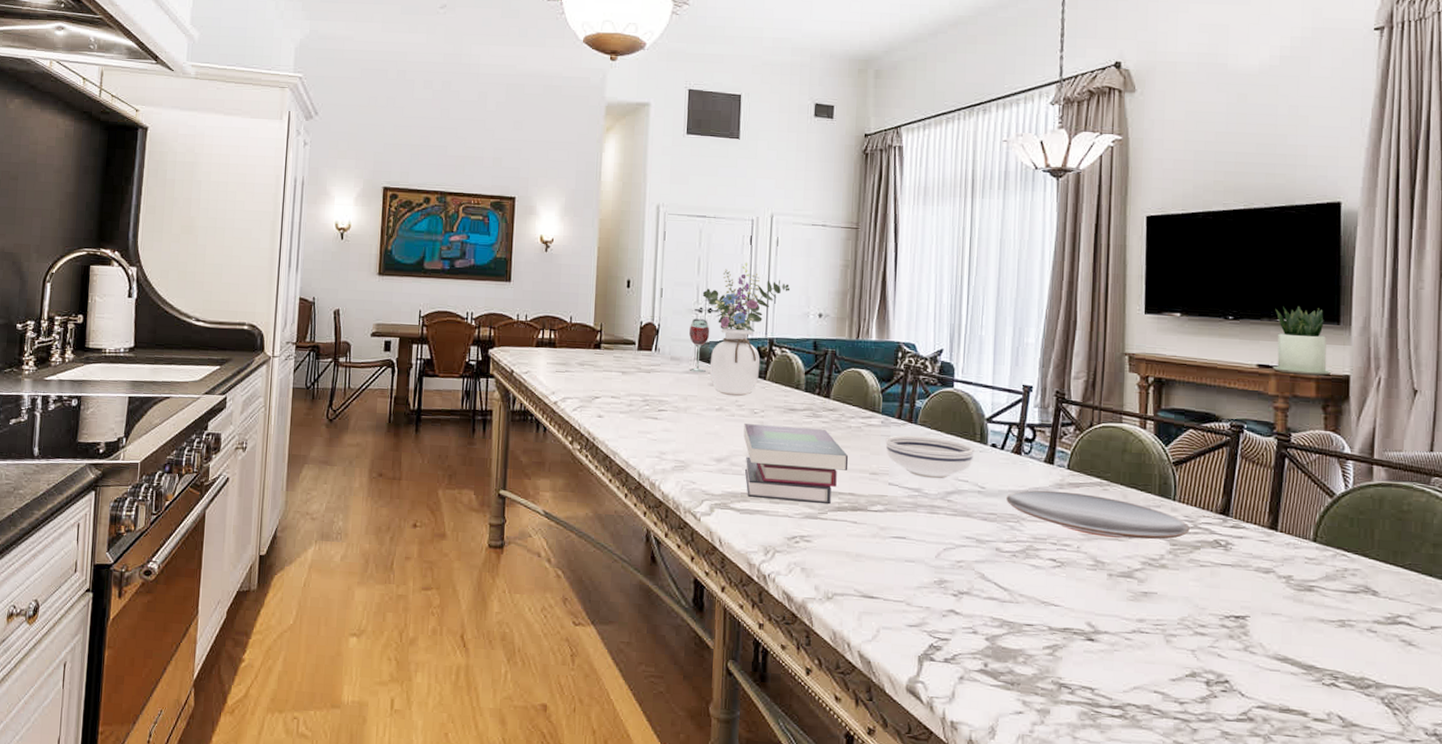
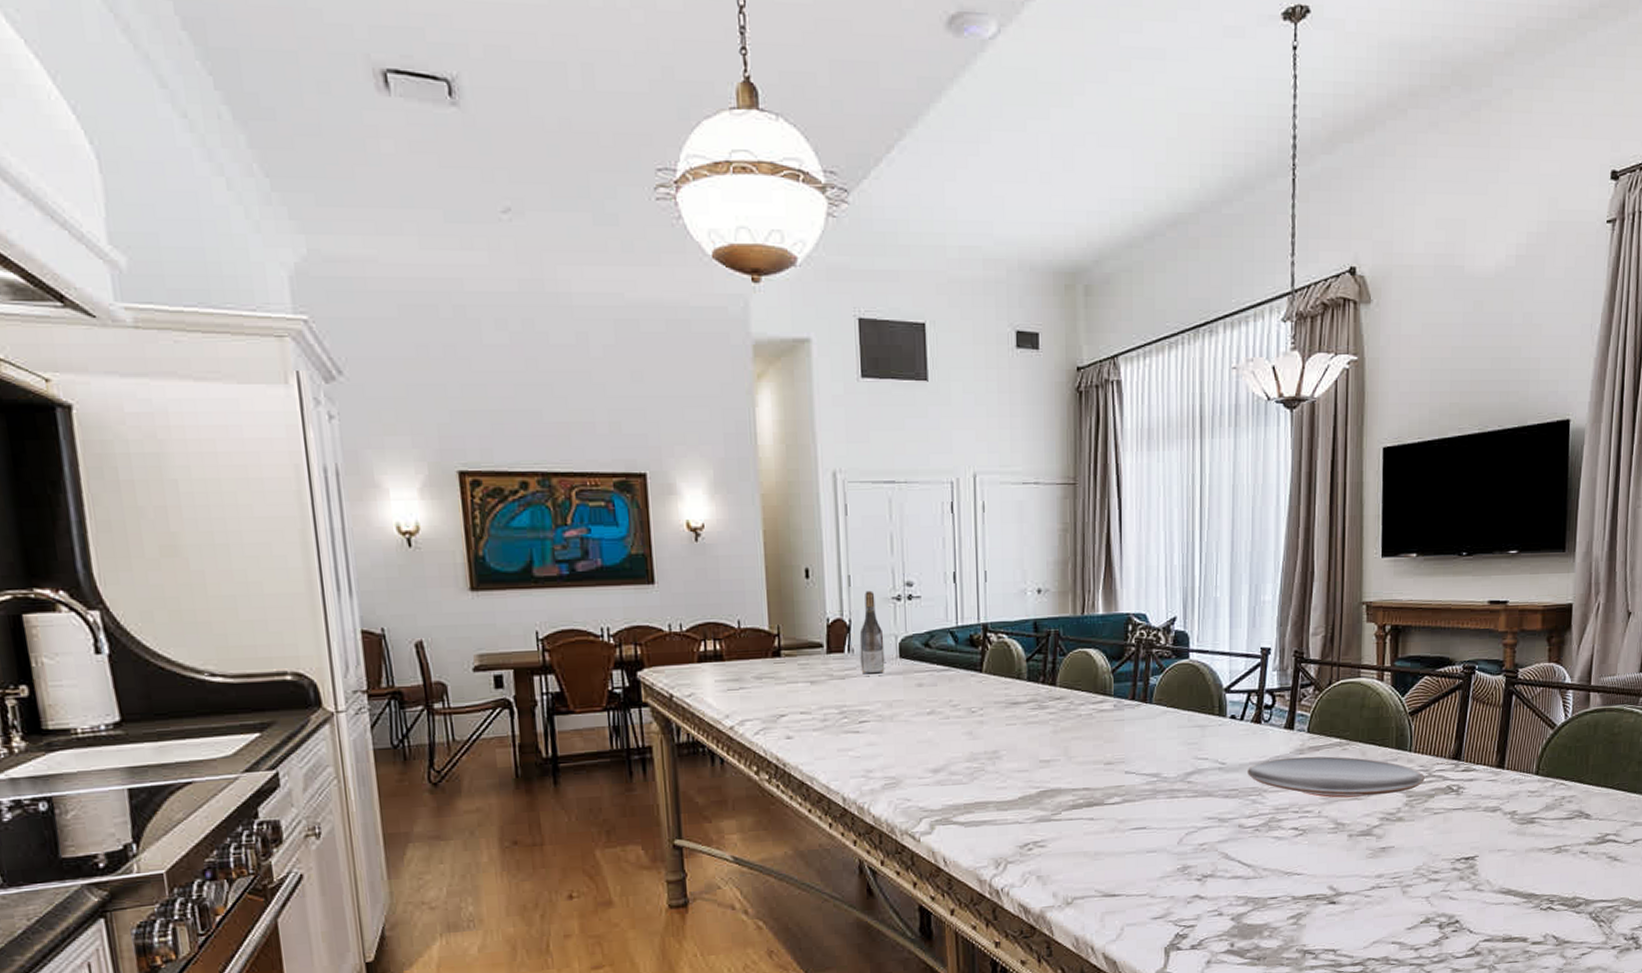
wine bottle: none [664,302,686,374] -> present [859,590,885,677]
wineglass: present [689,318,710,373] -> none [887,608,913,673]
bouquet: present [702,262,791,397] -> none [899,534,1003,696]
books: present [743,424,849,505] -> none [961,721,1081,808]
bowl: present [885,435,975,479] -> none [1119,715,1214,761]
planter: present [1272,306,1332,376] -> none [1502,535,1557,608]

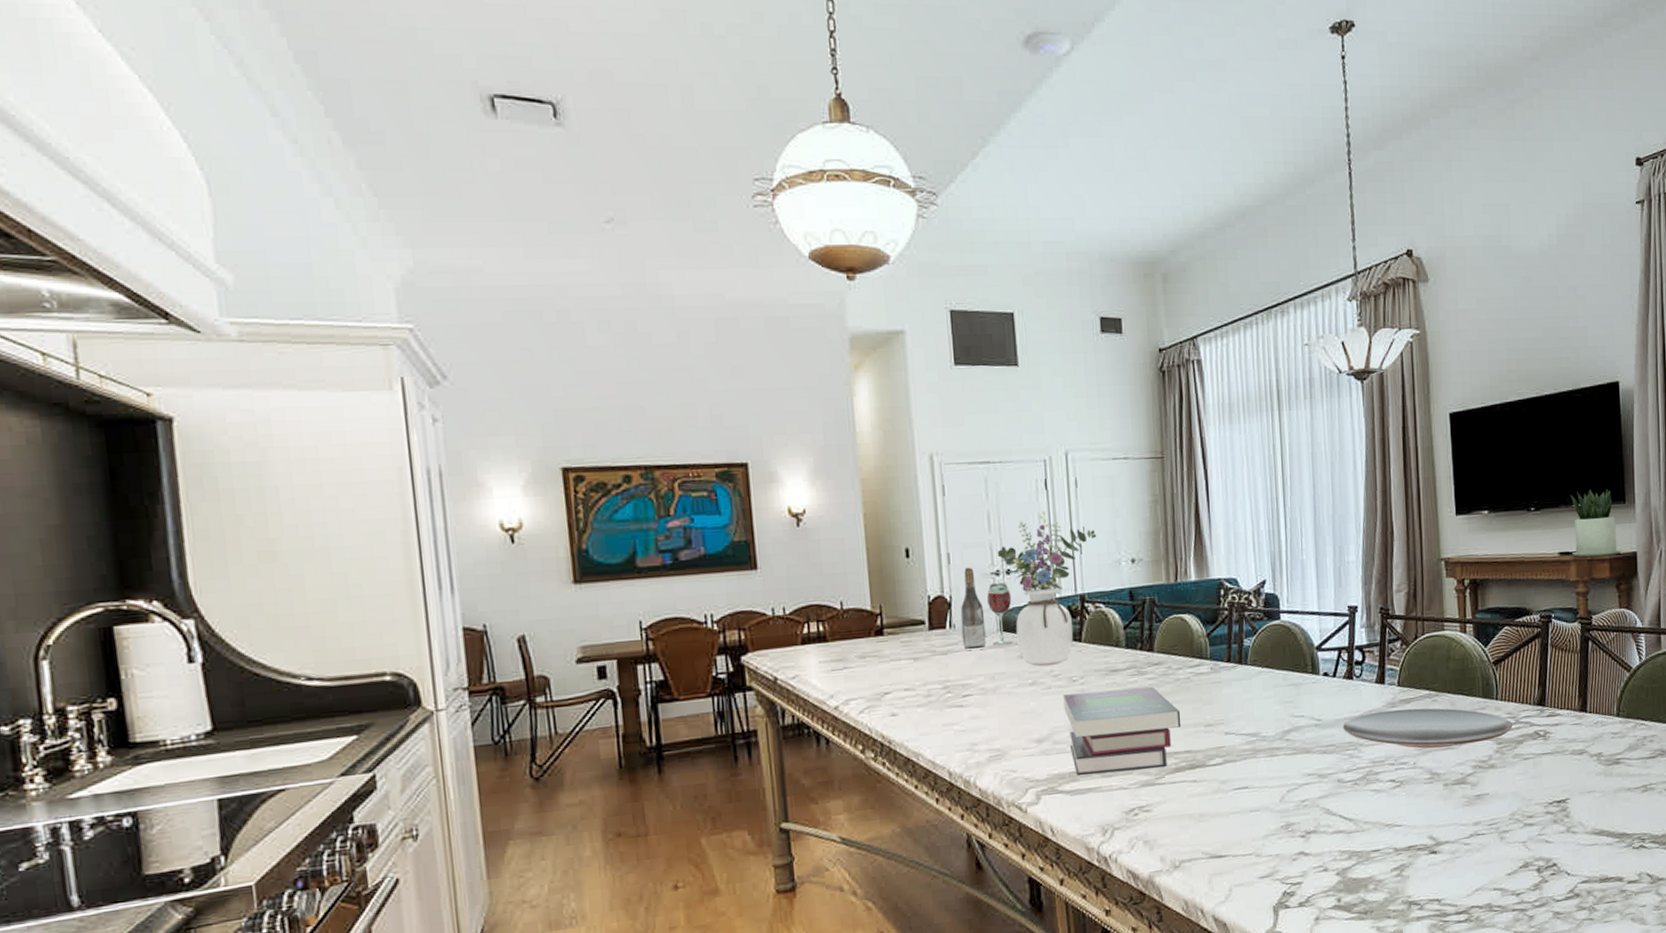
wineglass: none [887,608,913,673] -> present [987,582,1013,646]
bouquet: none [899,534,1003,696] -> present [997,510,1097,667]
books: none [961,721,1081,808] -> present [1063,686,1182,775]
planter: none [1502,535,1557,608] -> present [1570,489,1622,558]

